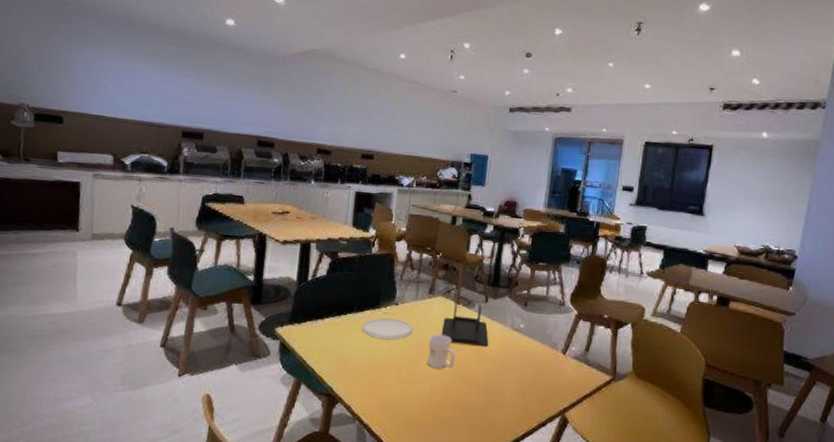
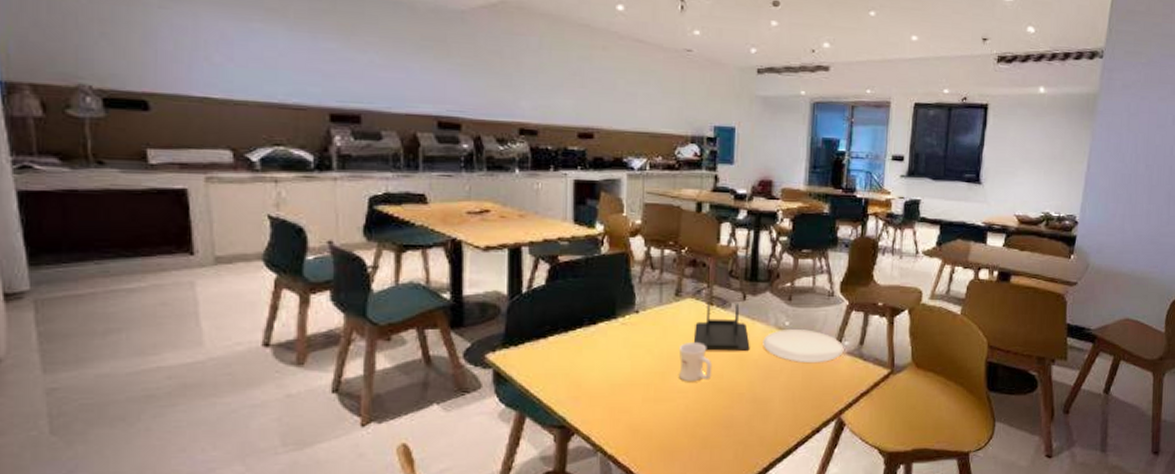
plate: present [362,317,414,340] -> none [596,329,660,355]
plate: none [499,331,571,364] -> present [763,329,844,364]

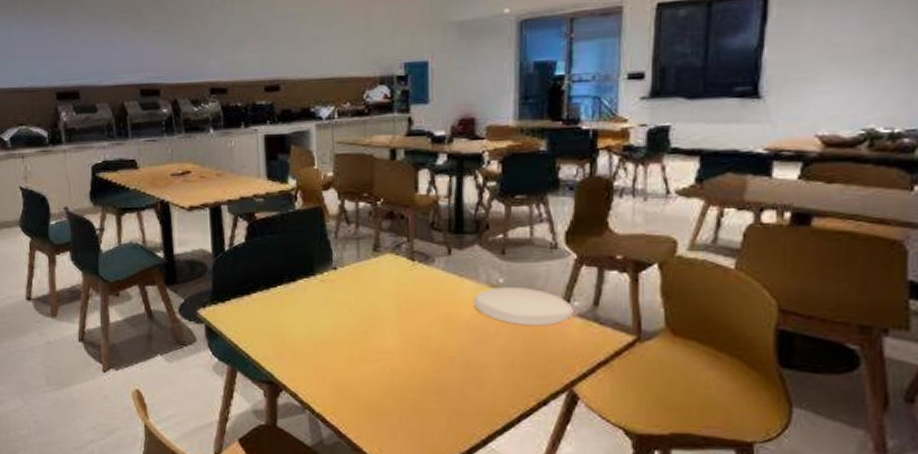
mug: present [678,343,713,382] -> none [380,301,418,343]
napkin holder: present [694,302,750,351] -> none [396,257,459,310]

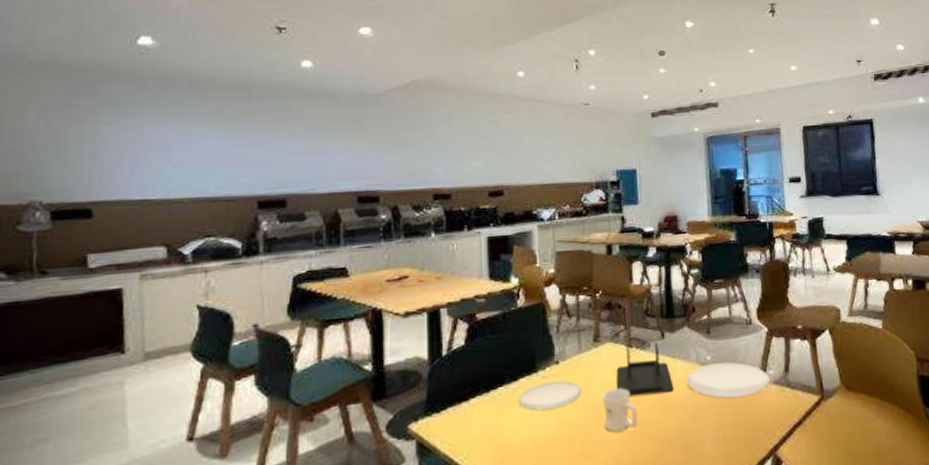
plate: none [297,286,360,313] -> present [519,380,582,411]
mug: none [380,301,418,343] -> present [602,388,639,433]
napkin holder: none [396,257,459,310] -> present [616,342,674,395]

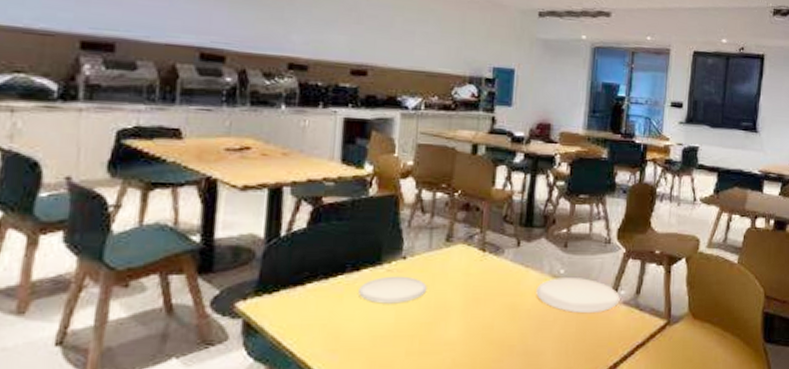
mug: present [602,388,639,433] -> none [446,291,483,334]
napkin holder: present [616,342,674,395] -> none [464,248,523,300]

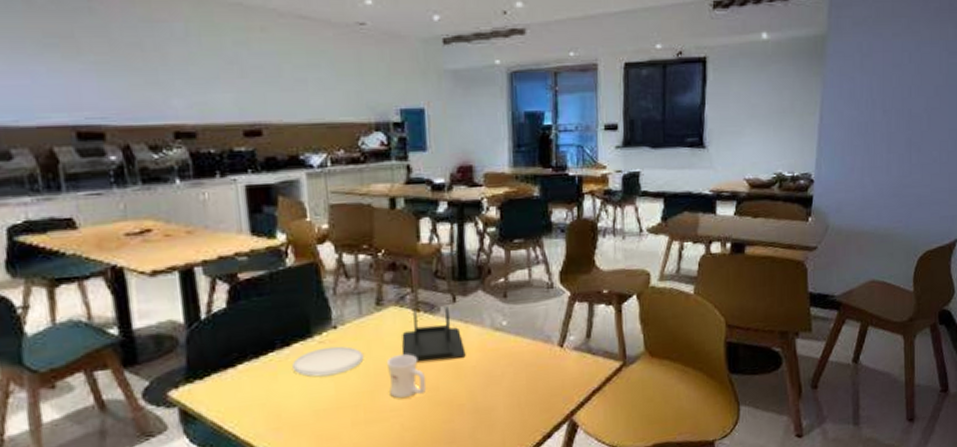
mug: none [446,291,483,334] -> present [386,354,427,399]
napkin holder: none [464,248,523,300] -> present [402,306,466,361]
plate: present [536,278,620,314] -> none [479,327,570,365]

